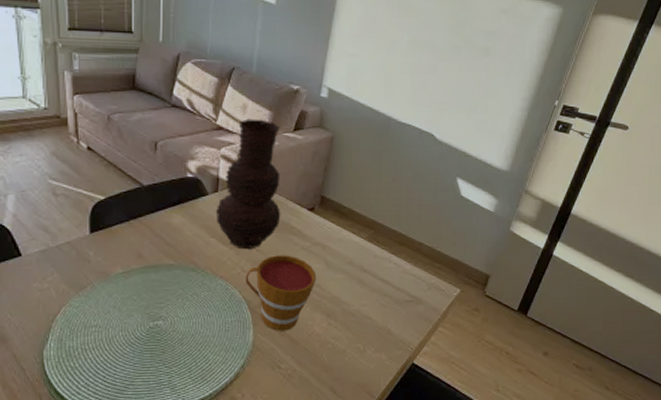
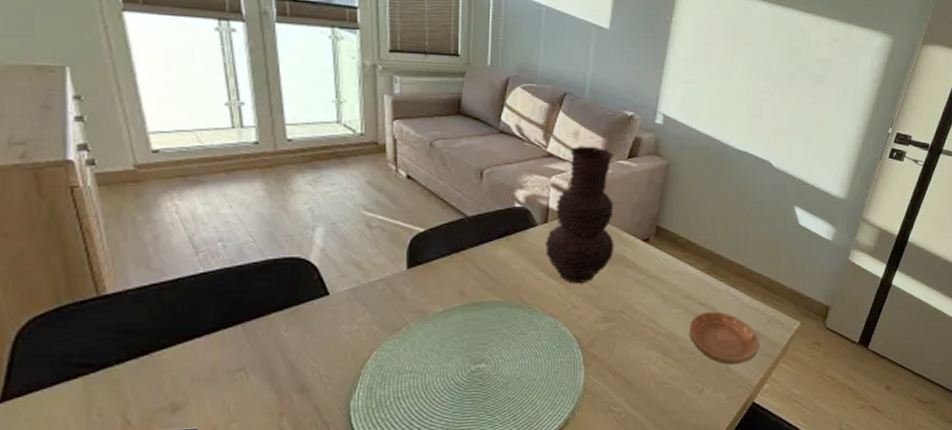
cup: present [245,255,317,331] -> none [576,289,652,372]
saucer: none [351,277,420,327] -> present [688,311,759,365]

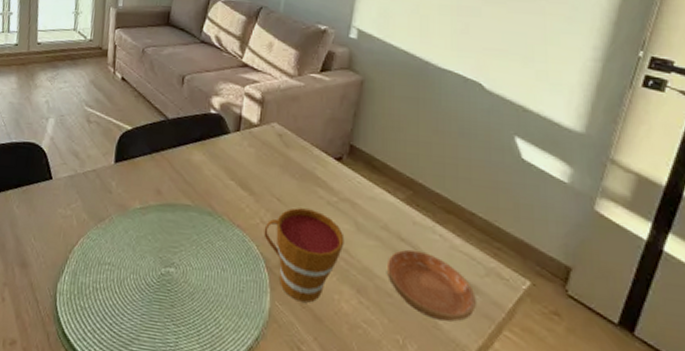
vase: present [544,145,615,284] -> none [236,57,306,199]
cup: none [576,289,652,372] -> present [264,208,345,303]

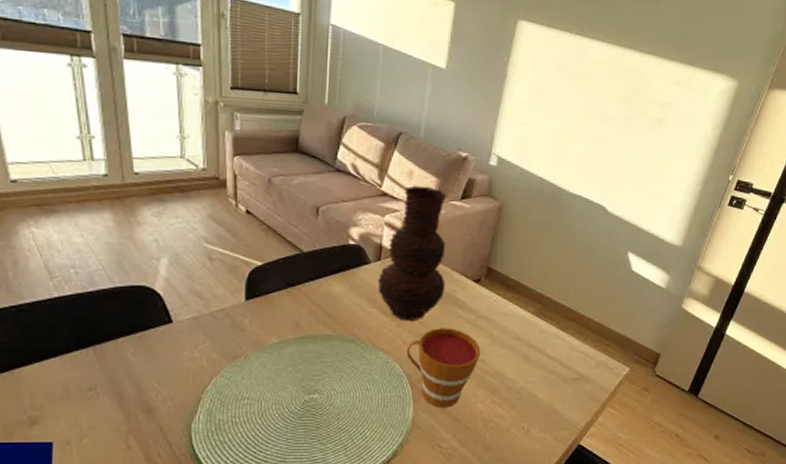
vase: none [236,57,306,199] -> present [377,185,447,322]
saucer: present [386,249,476,322] -> none [516,353,587,406]

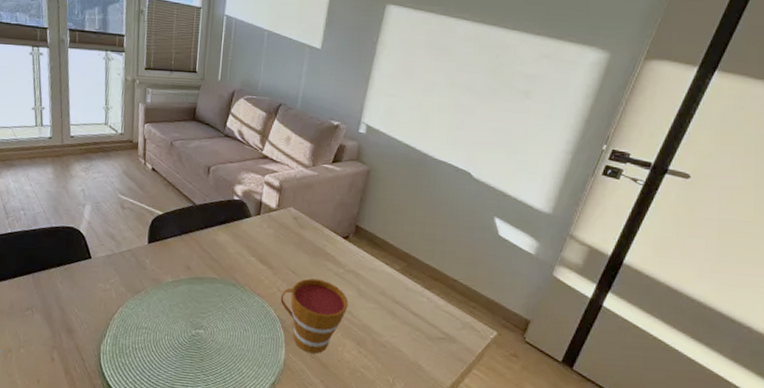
vase: present [377,185,447,322] -> none [257,149,320,271]

